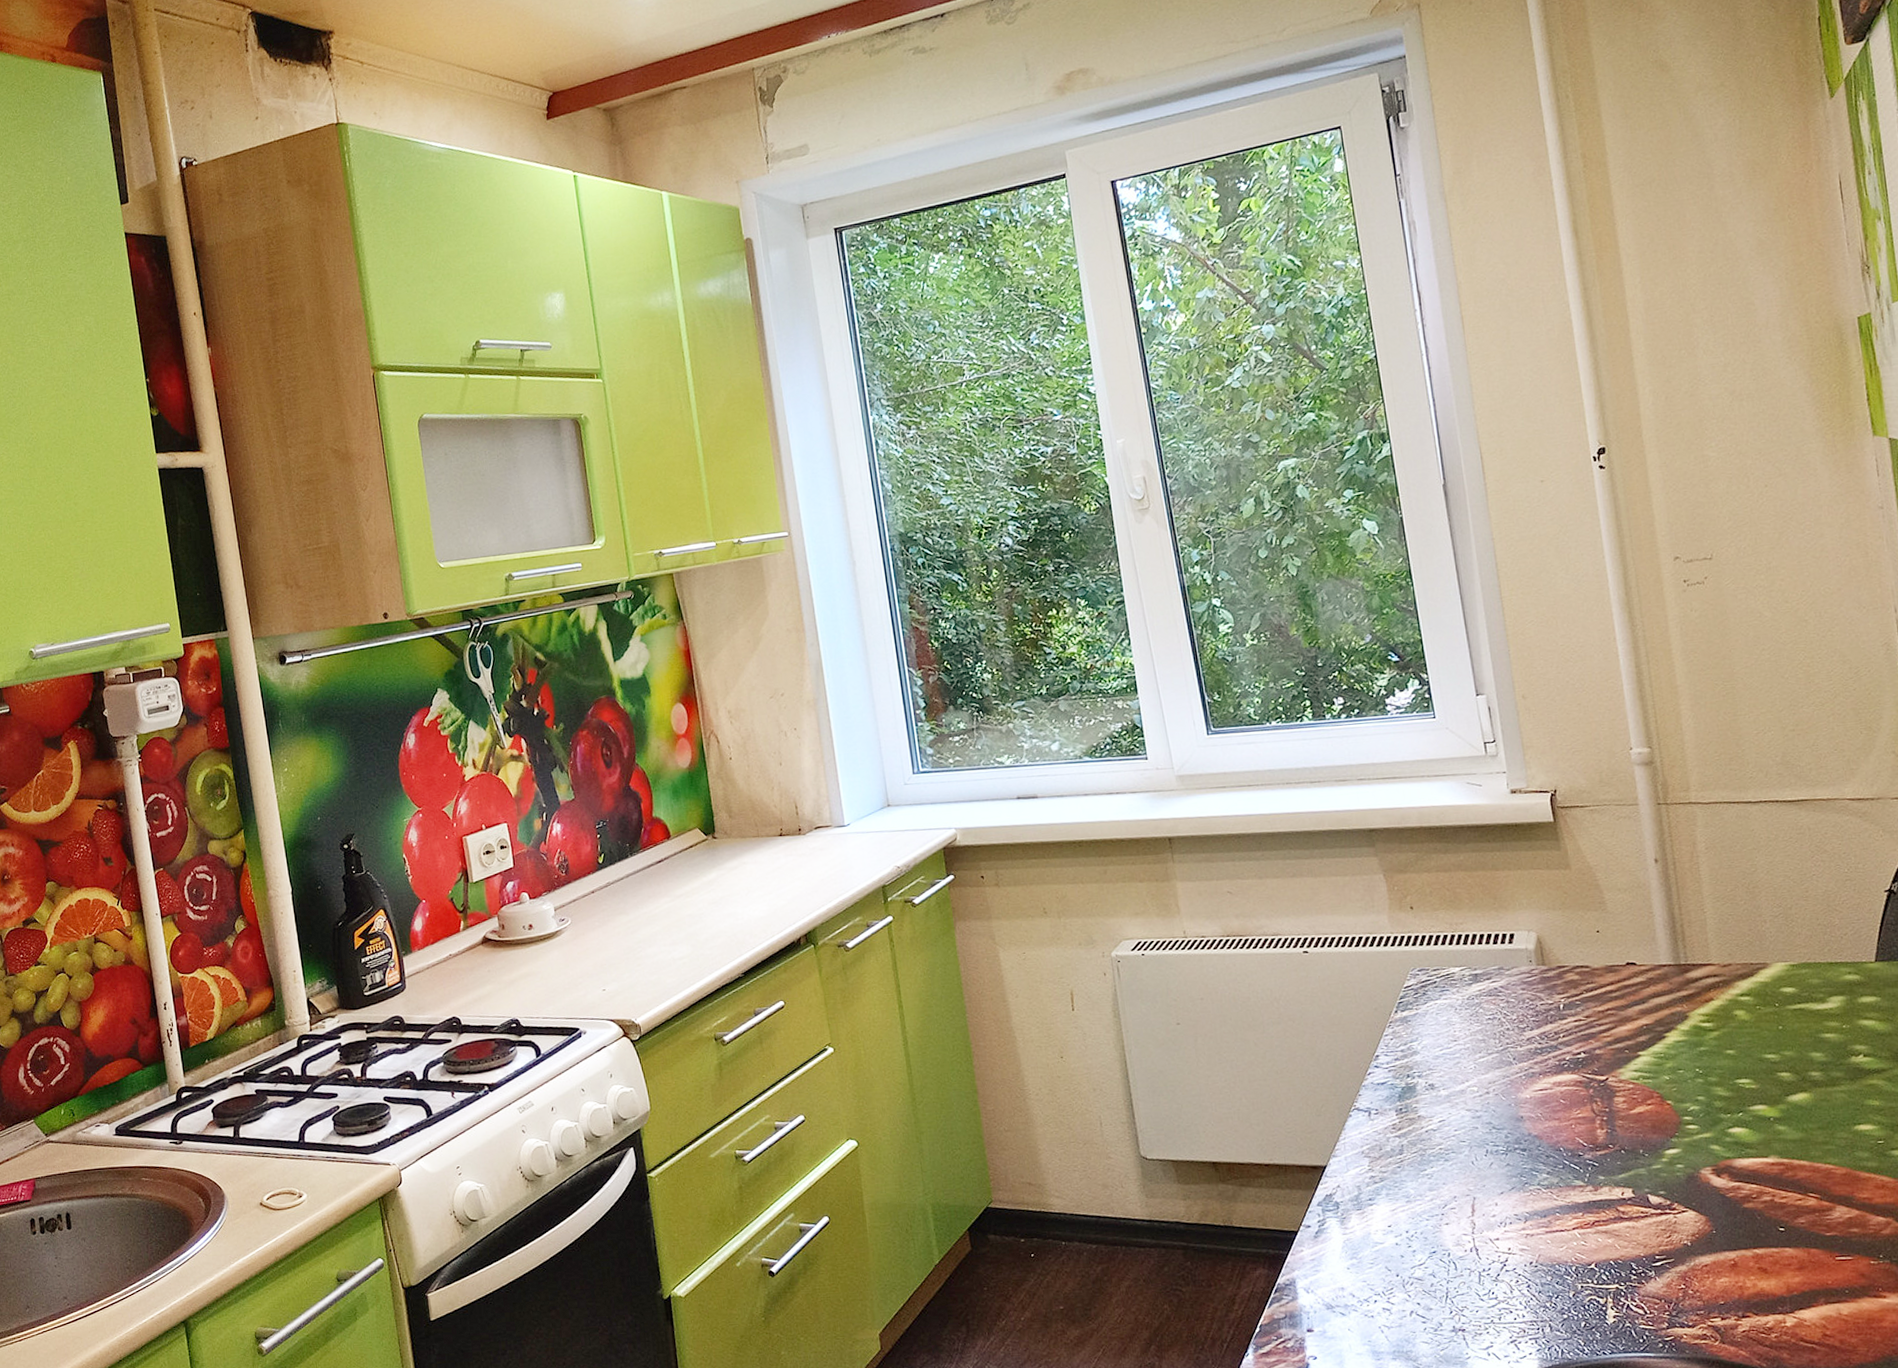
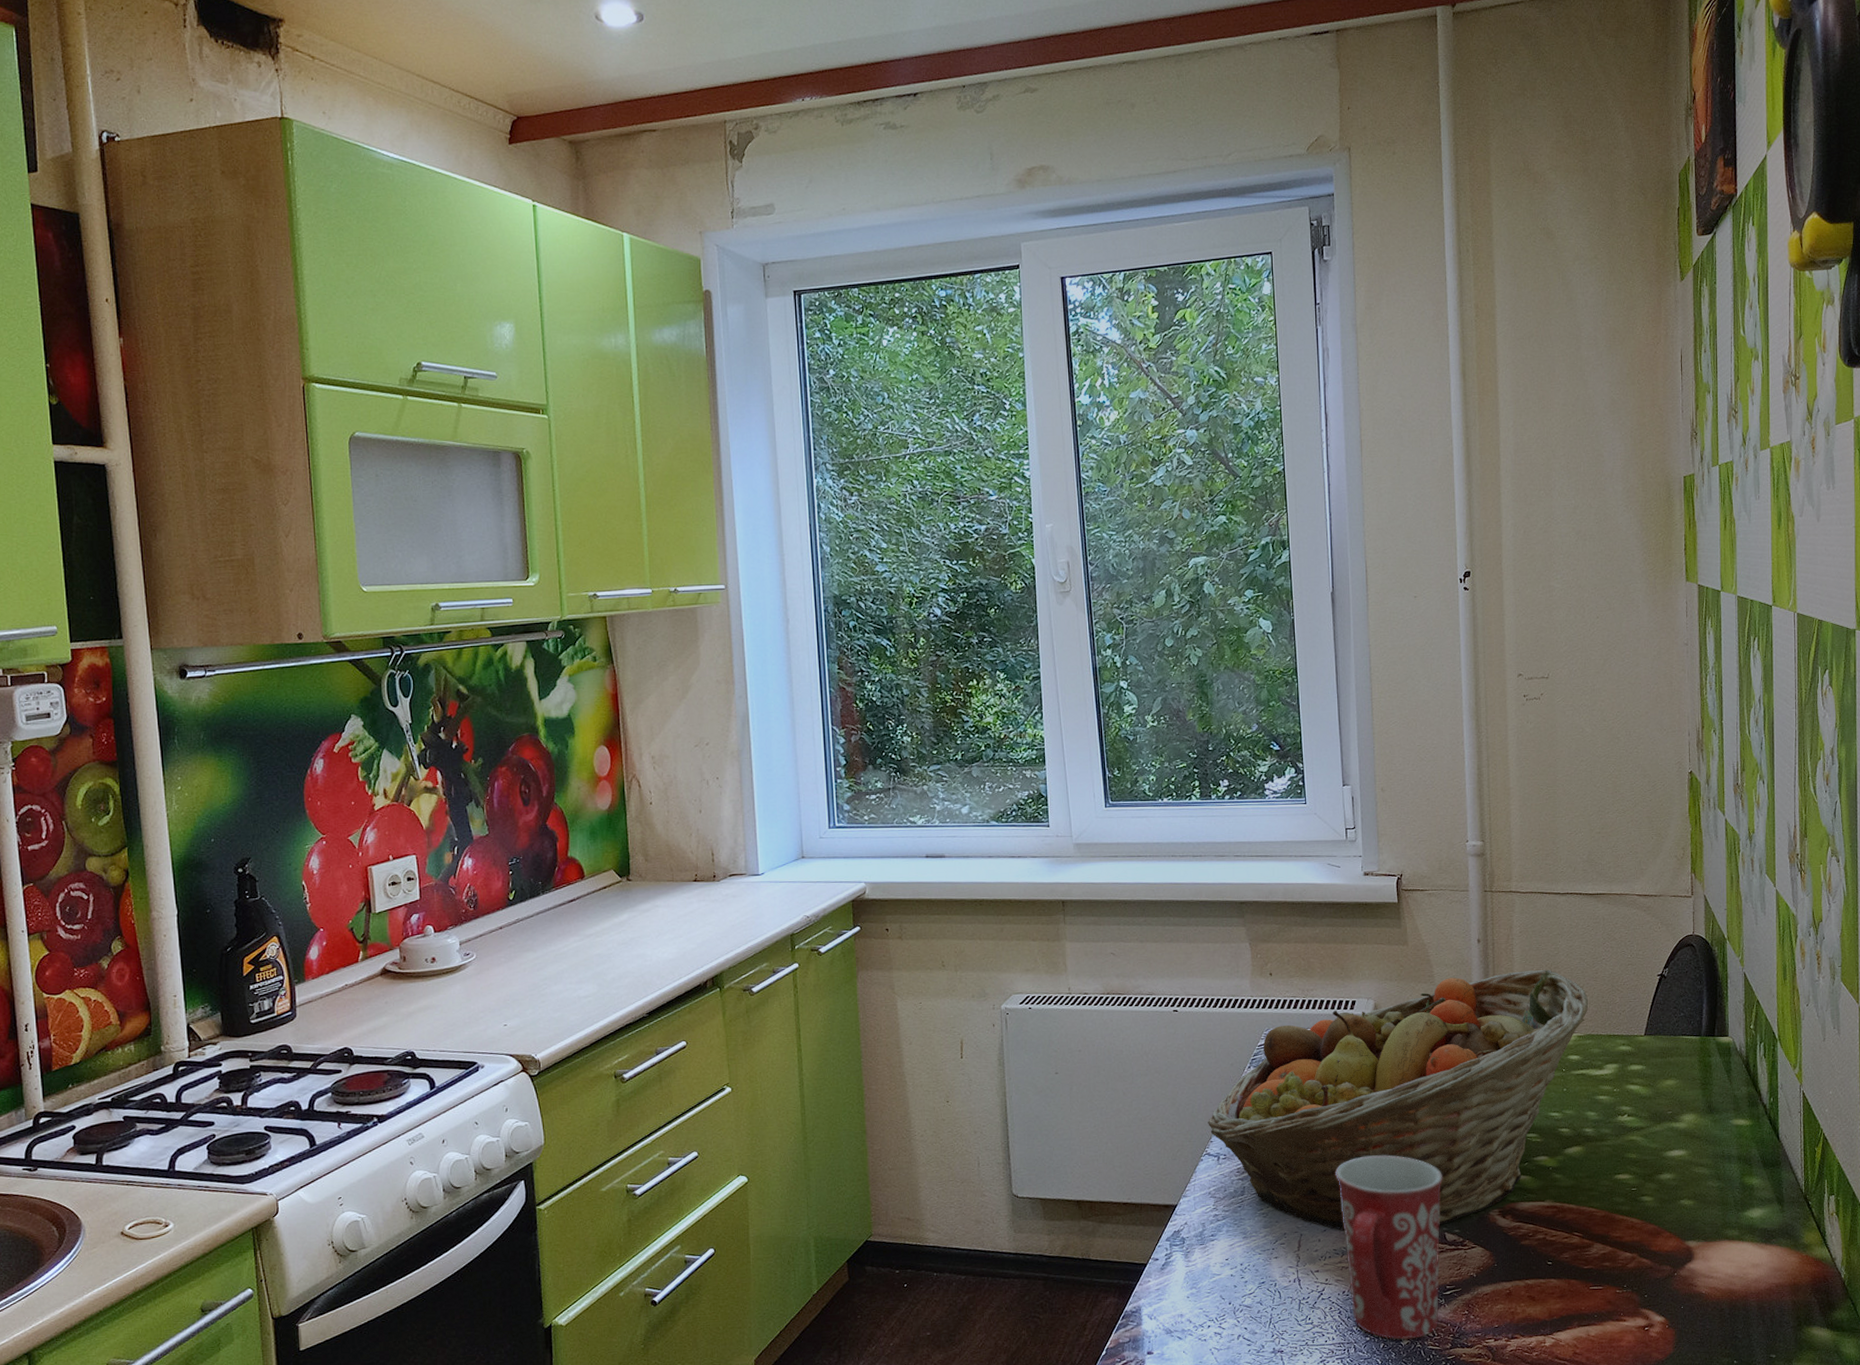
fruit basket: none [1353,890,1800,1193] -> present [1208,970,1588,1230]
mug: none [1508,1107,1650,1319] -> present [1335,1155,1442,1340]

